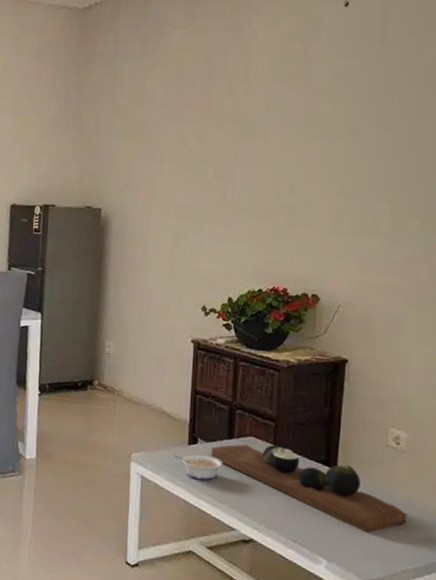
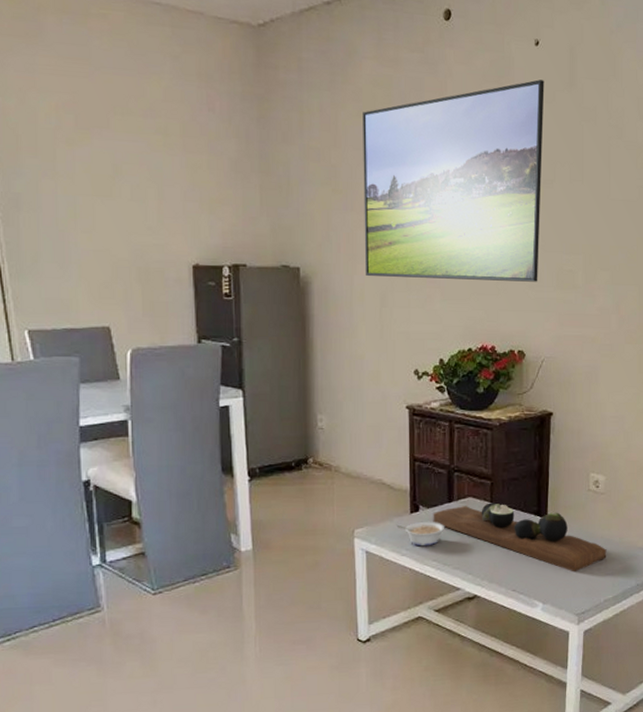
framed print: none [161,37,353,228] -> present [363,80,545,282]

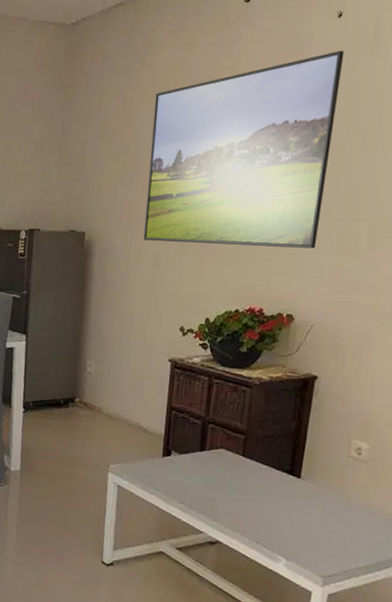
legume: present [396,522,445,547] -> none [148,465,195,489]
decorative tray: present [433,502,607,572] -> none [183,456,363,535]

